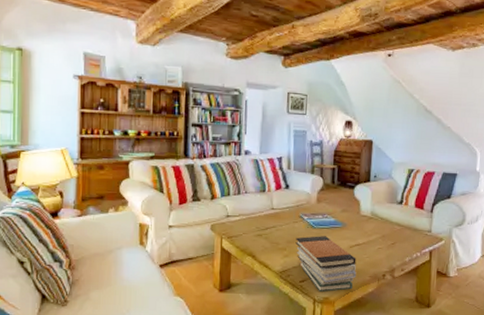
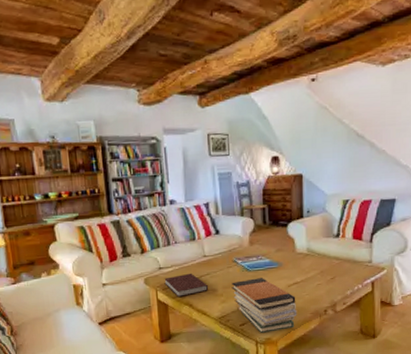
notebook: none [230,224,273,247] -> present [164,273,209,297]

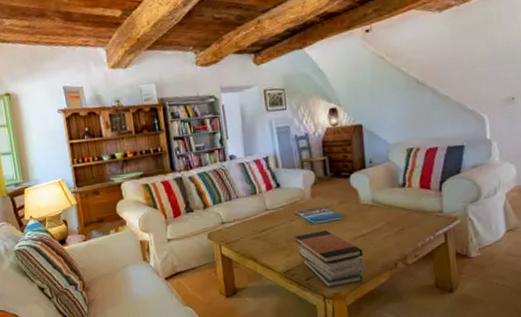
notebook: present [164,273,209,297] -> none [227,227,272,251]

